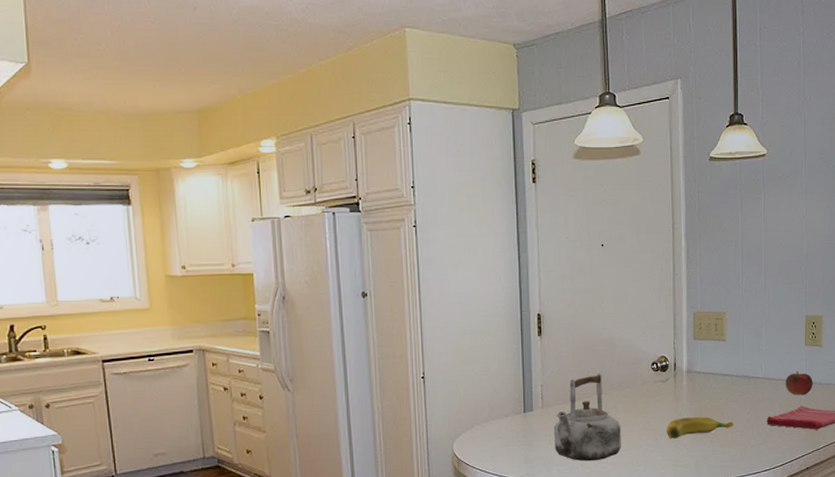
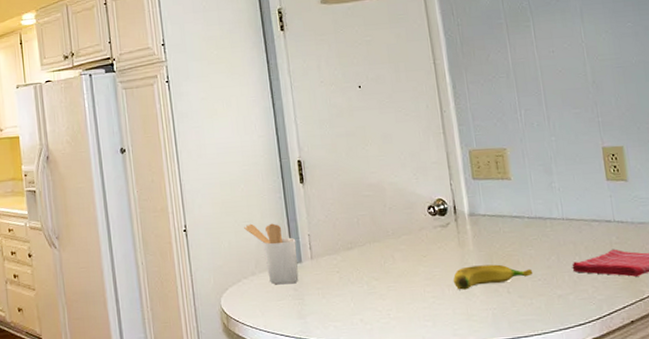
utensil holder: none [481,373,529,432] -> present [244,223,299,285]
kettle: present [553,373,621,462] -> none [326,220,404,317]
fruit: present [785,370,813,395] -> none [589,209,624,237]

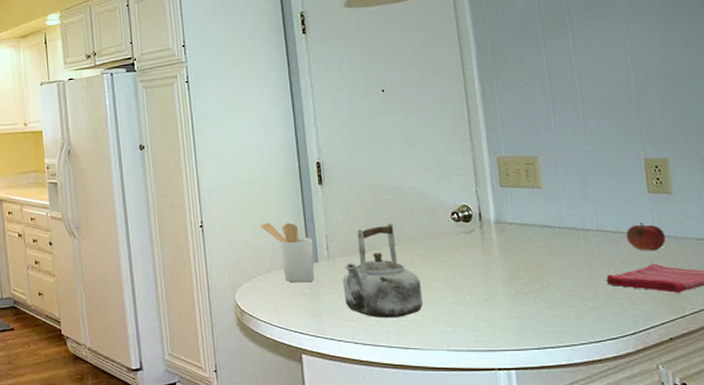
kettle: none [326,220,404,317] -> present [342,223,423,319]
banana: present [453,264,533,290] -> none [475,273,563,297]
fruit: none [589,209,624,237] -> present [626,222,666,251]

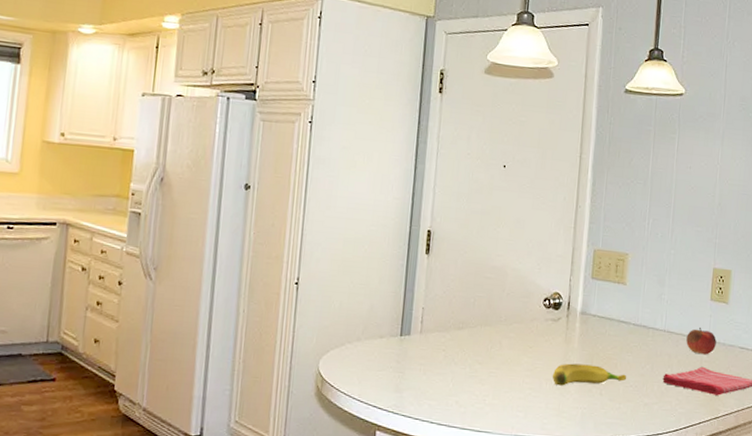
utensil holder: present [260,222,315,283] -> none [359,287,409,356]
kettle: present [342,223,423,319] -> none [429,303,504,400]
banana: none [475,273,563,297] -> present [552,363,627,386]

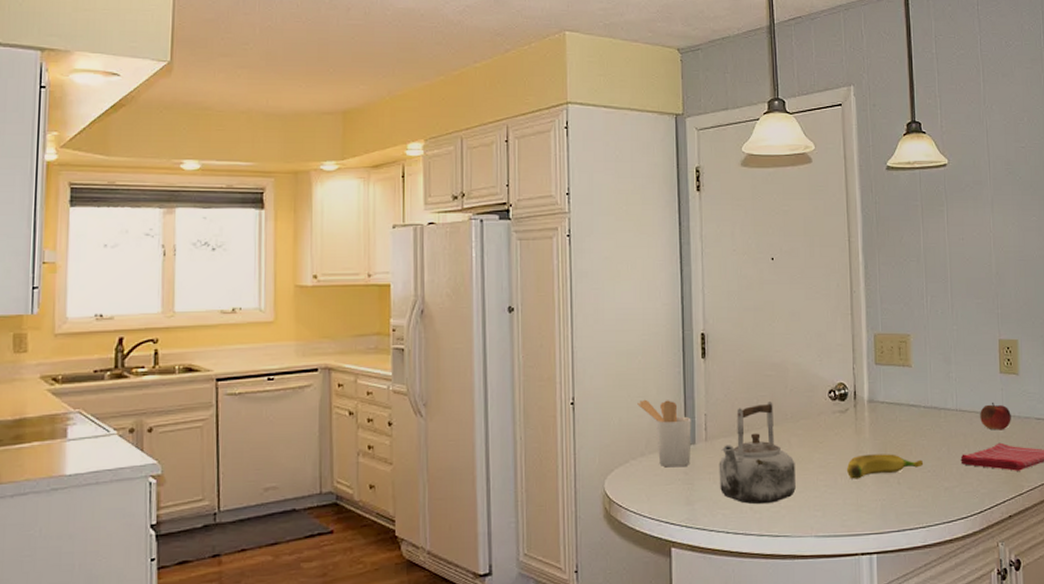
utensil holder: none [359,287,409,356] -> present [637,399,692,468]
kettle: none [429,303,504,400] -> present [719,402,796,505]

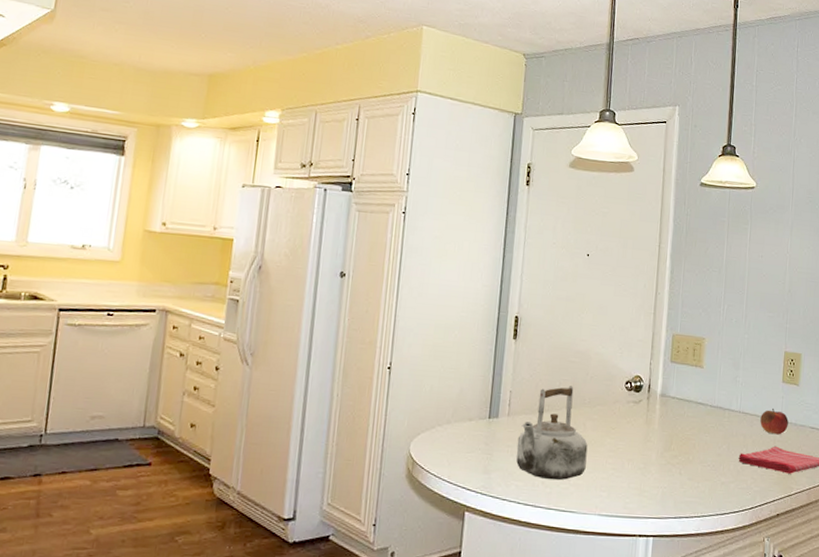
utensil holder: present [637,399,692,468] -> none [449,371,497,438]
banana: present [846,454,924,479] -> none [633,444,705,466]

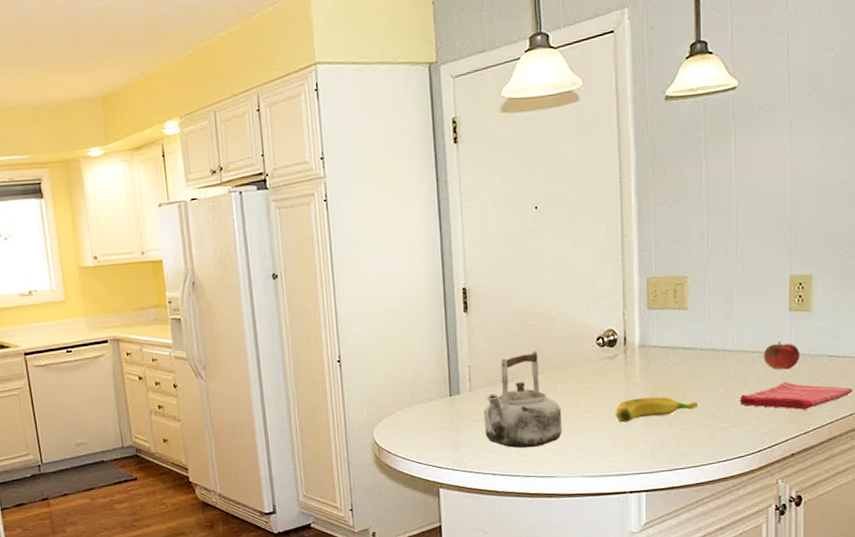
banana: none [633,444,705,466] -> present [614,397,699,423]

